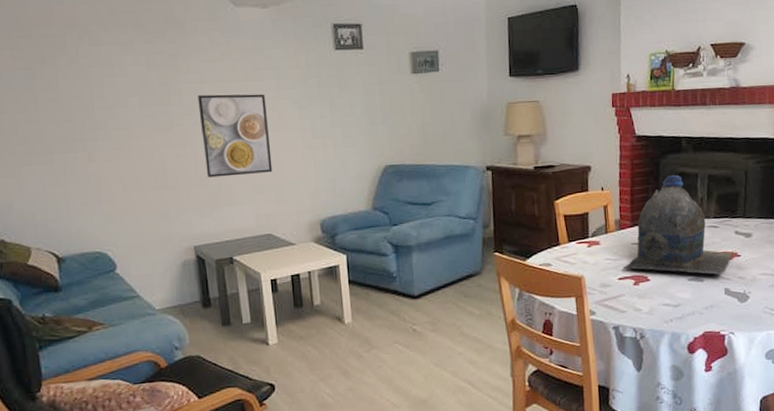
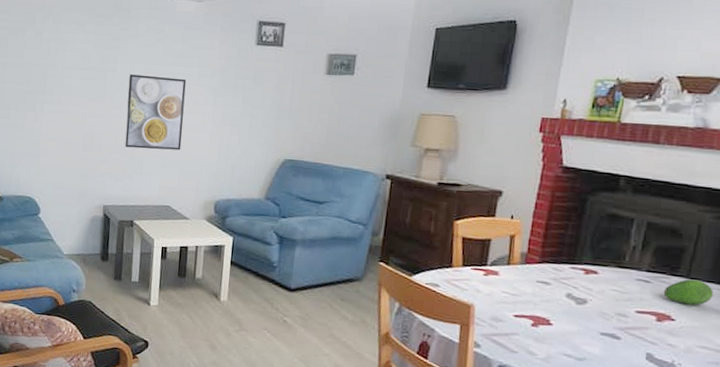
water jug: present [622,174,733,275] -> none [521,215,665,336]
fruit: none [728,218,764,241] -> present [663,279,714,306]

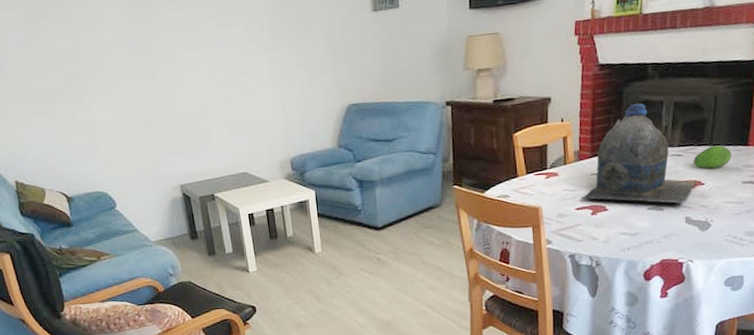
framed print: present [124,74,187,151] -> none [175,39,245,122]
water jug: none [521,215,665,336] -> present [580,103,697,204]

